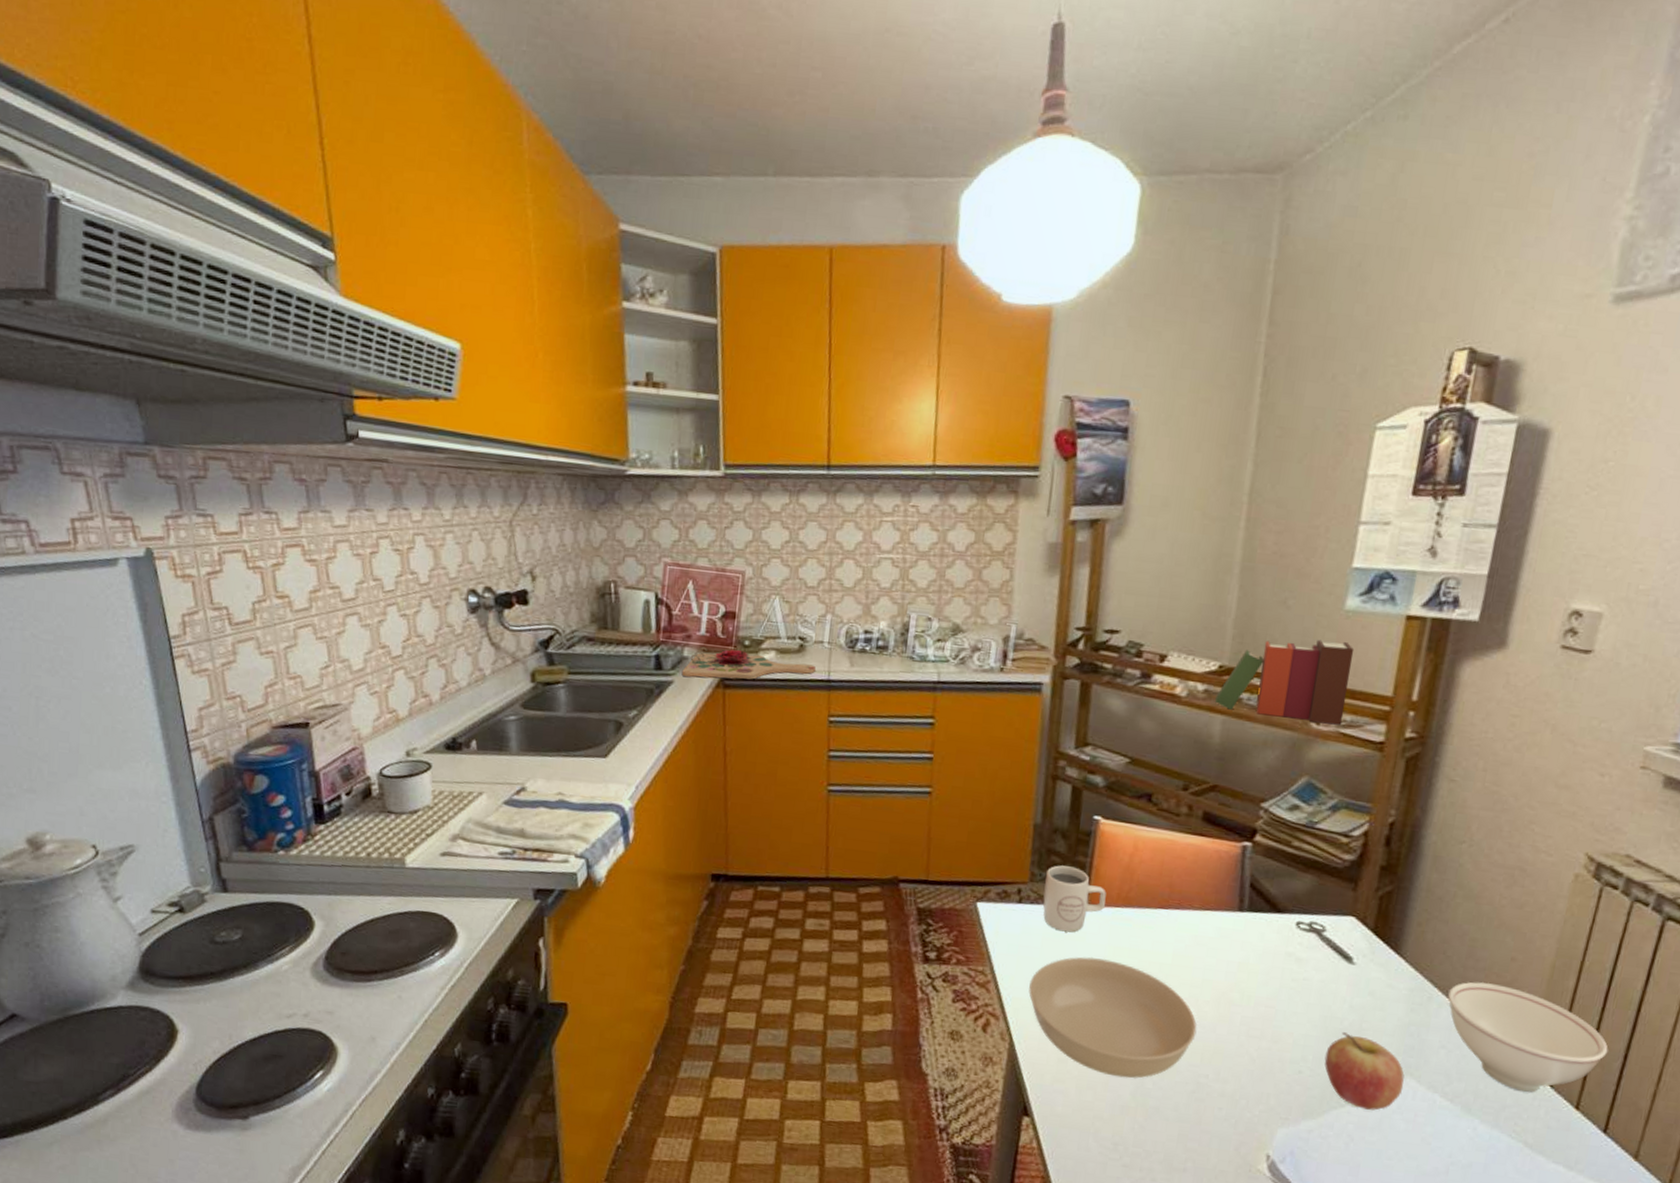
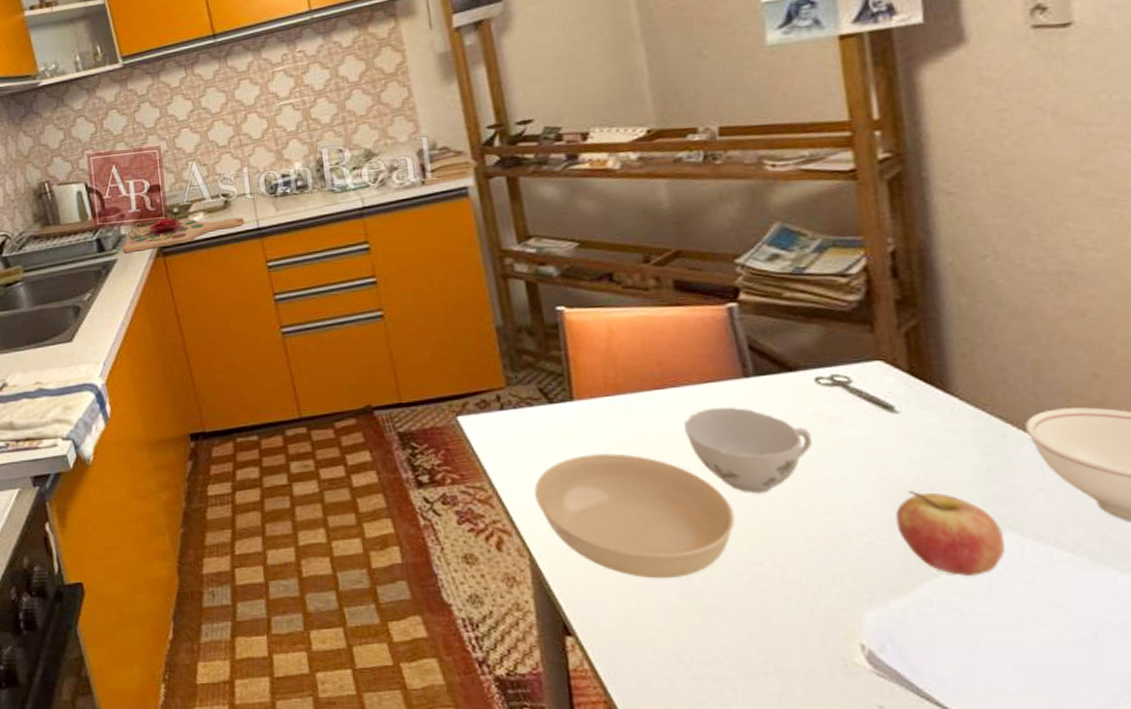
mug: present [1042,865,1107,933] -> none [522,363,595,432]
teacup: none [1175,933,1279,1016] -> present [683,407,813,494]
books: present [1215,639,1355,725] -> none [652,77,800,172]

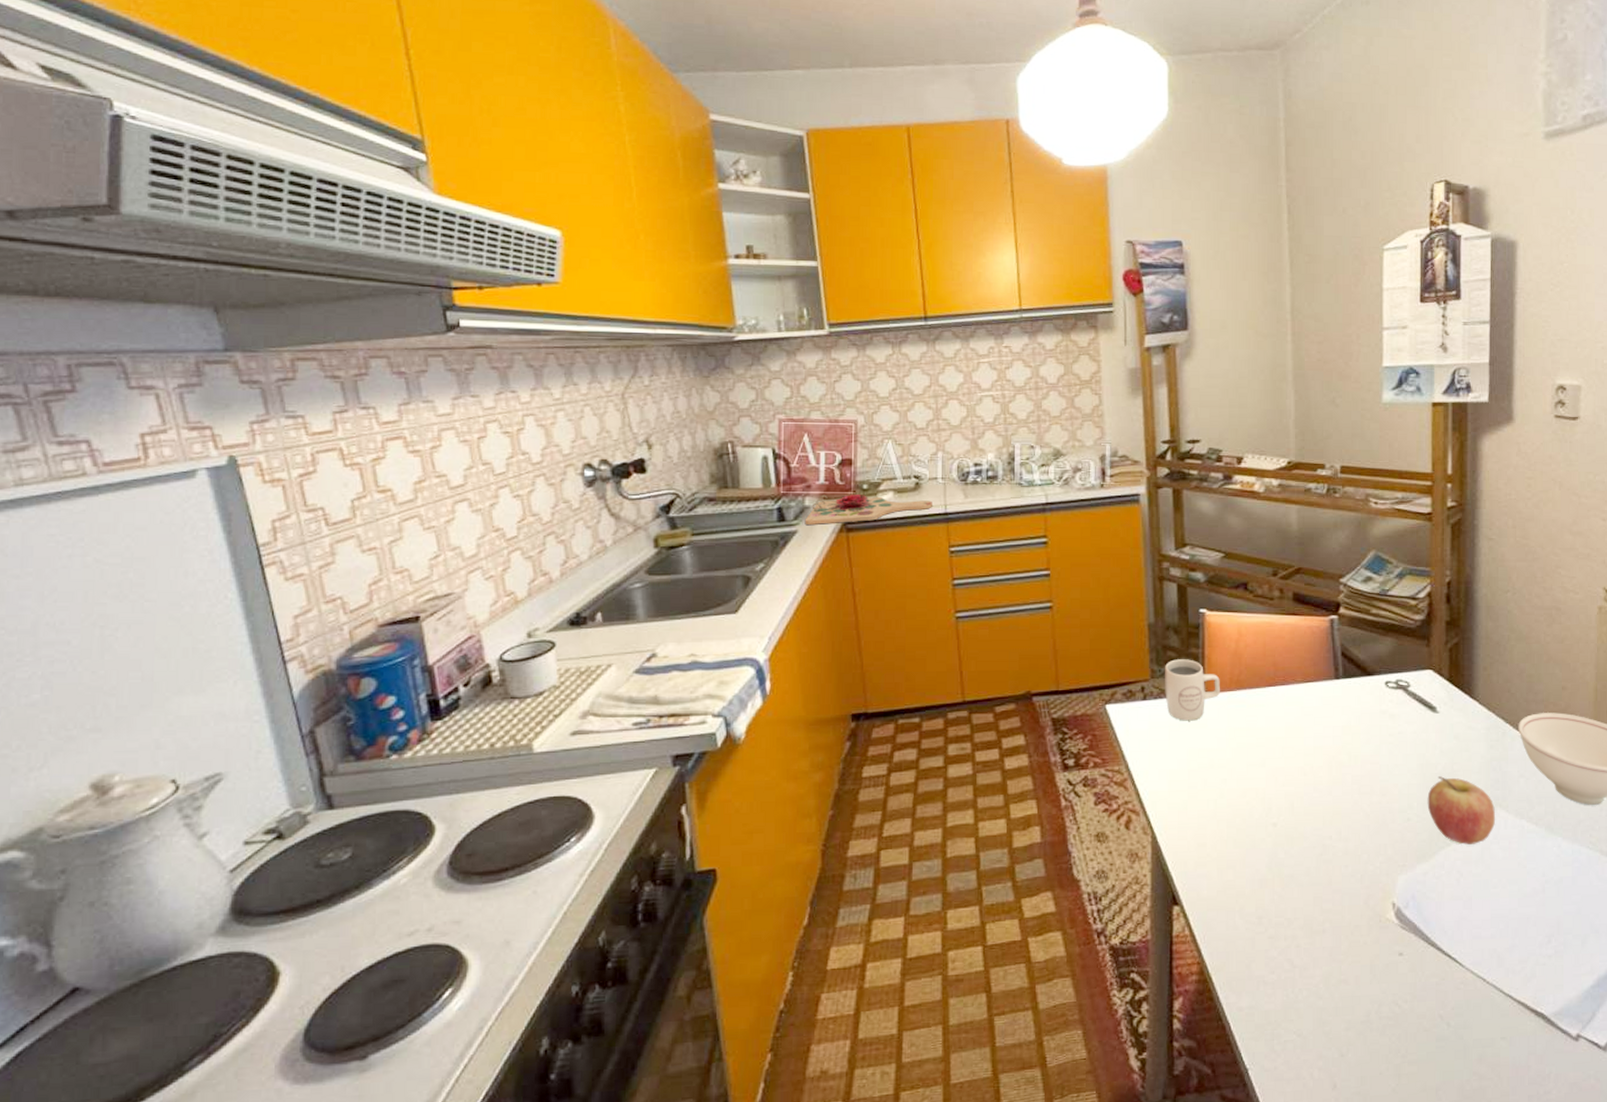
mug: none [522,363,595,432] -> present [1165,659,1221,721]
bowl: present [534,453,736,579] -> none [1163,741,1316,852]
teacup: present [683,407,813,494] -> none [1286,703,1378,778]

